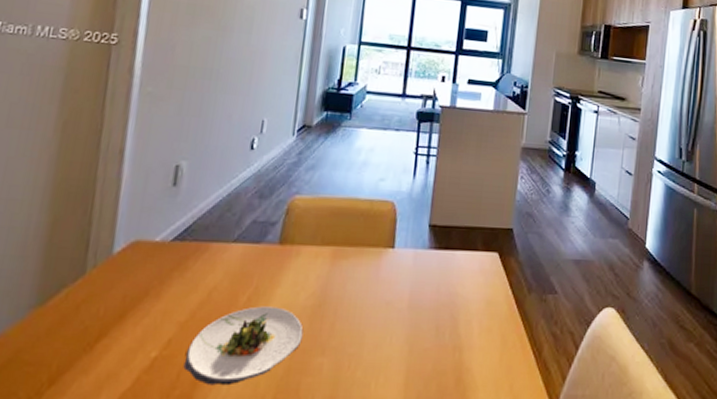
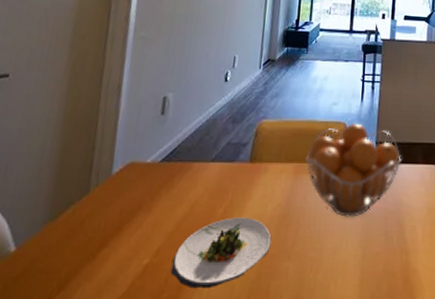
fruit basket: none [346,202,459,309] -> present [306,123,402,217]

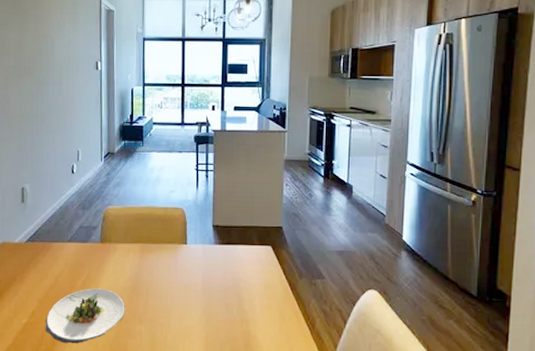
fruit basket: present [306,123,402,217] -> none [149,208,238,291]

